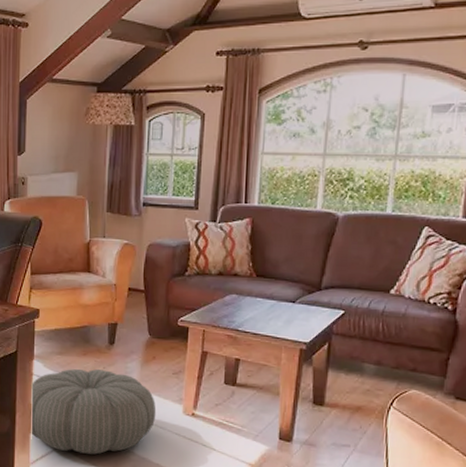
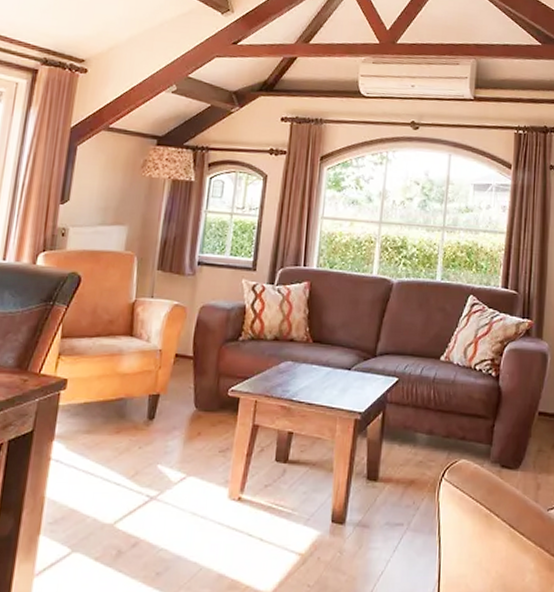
pouf: present [30,369,156,455] -> none [38,450,198,557]

